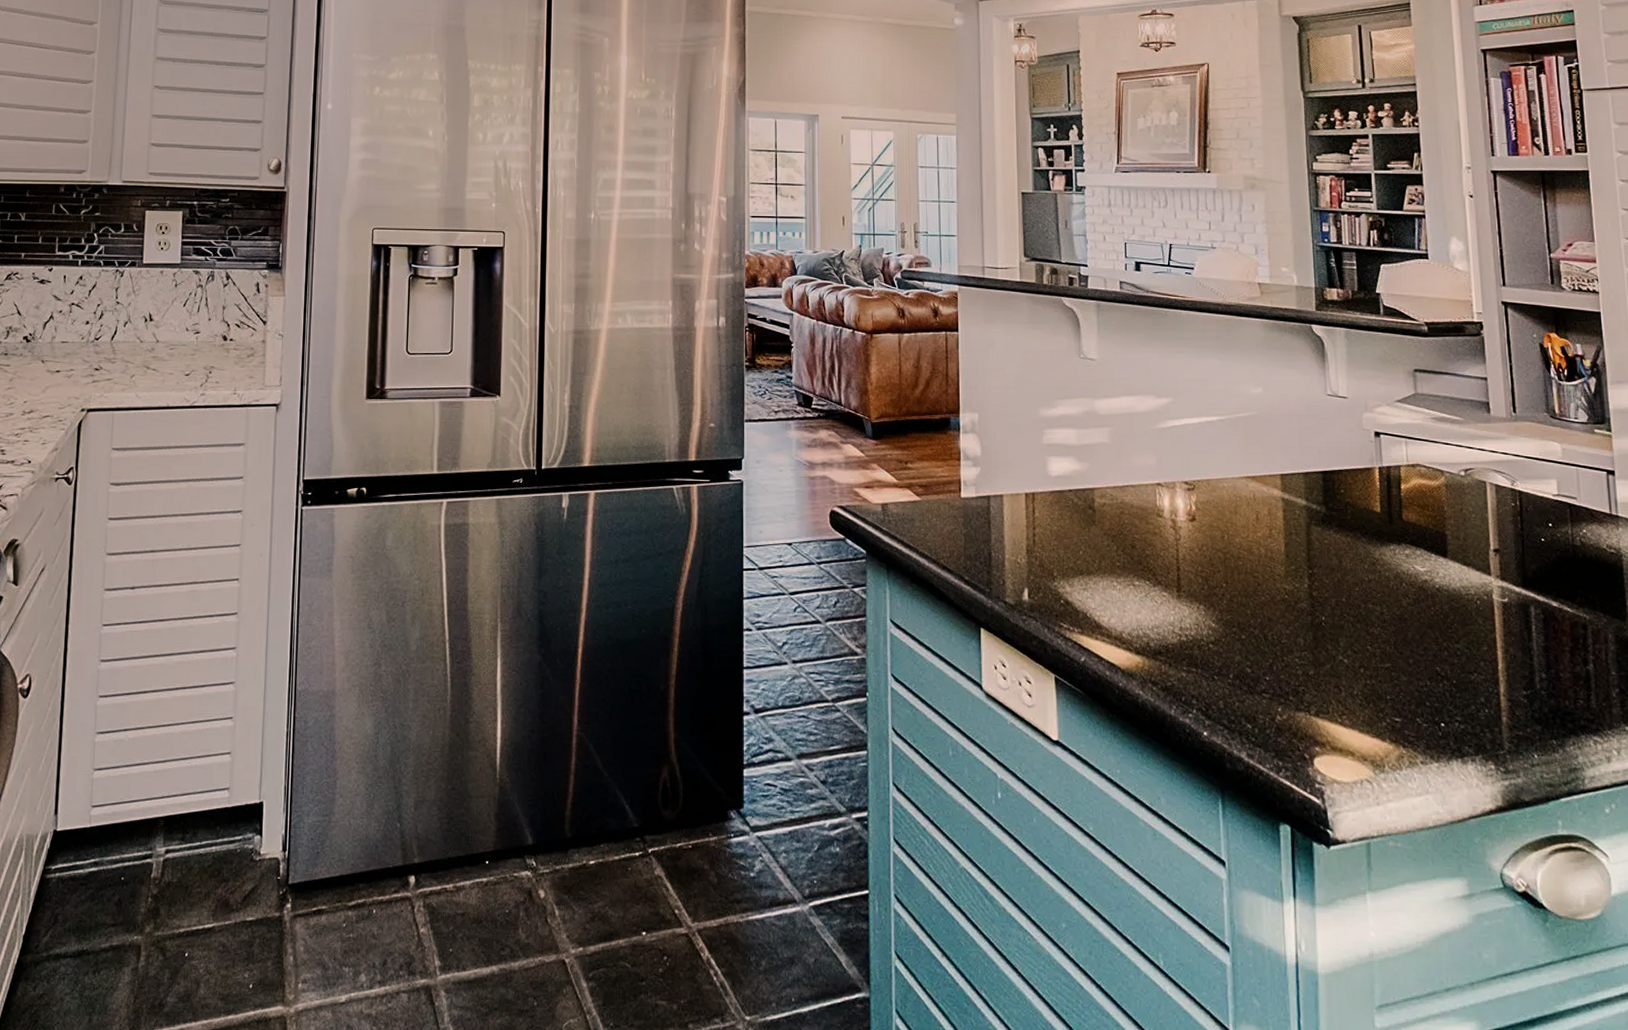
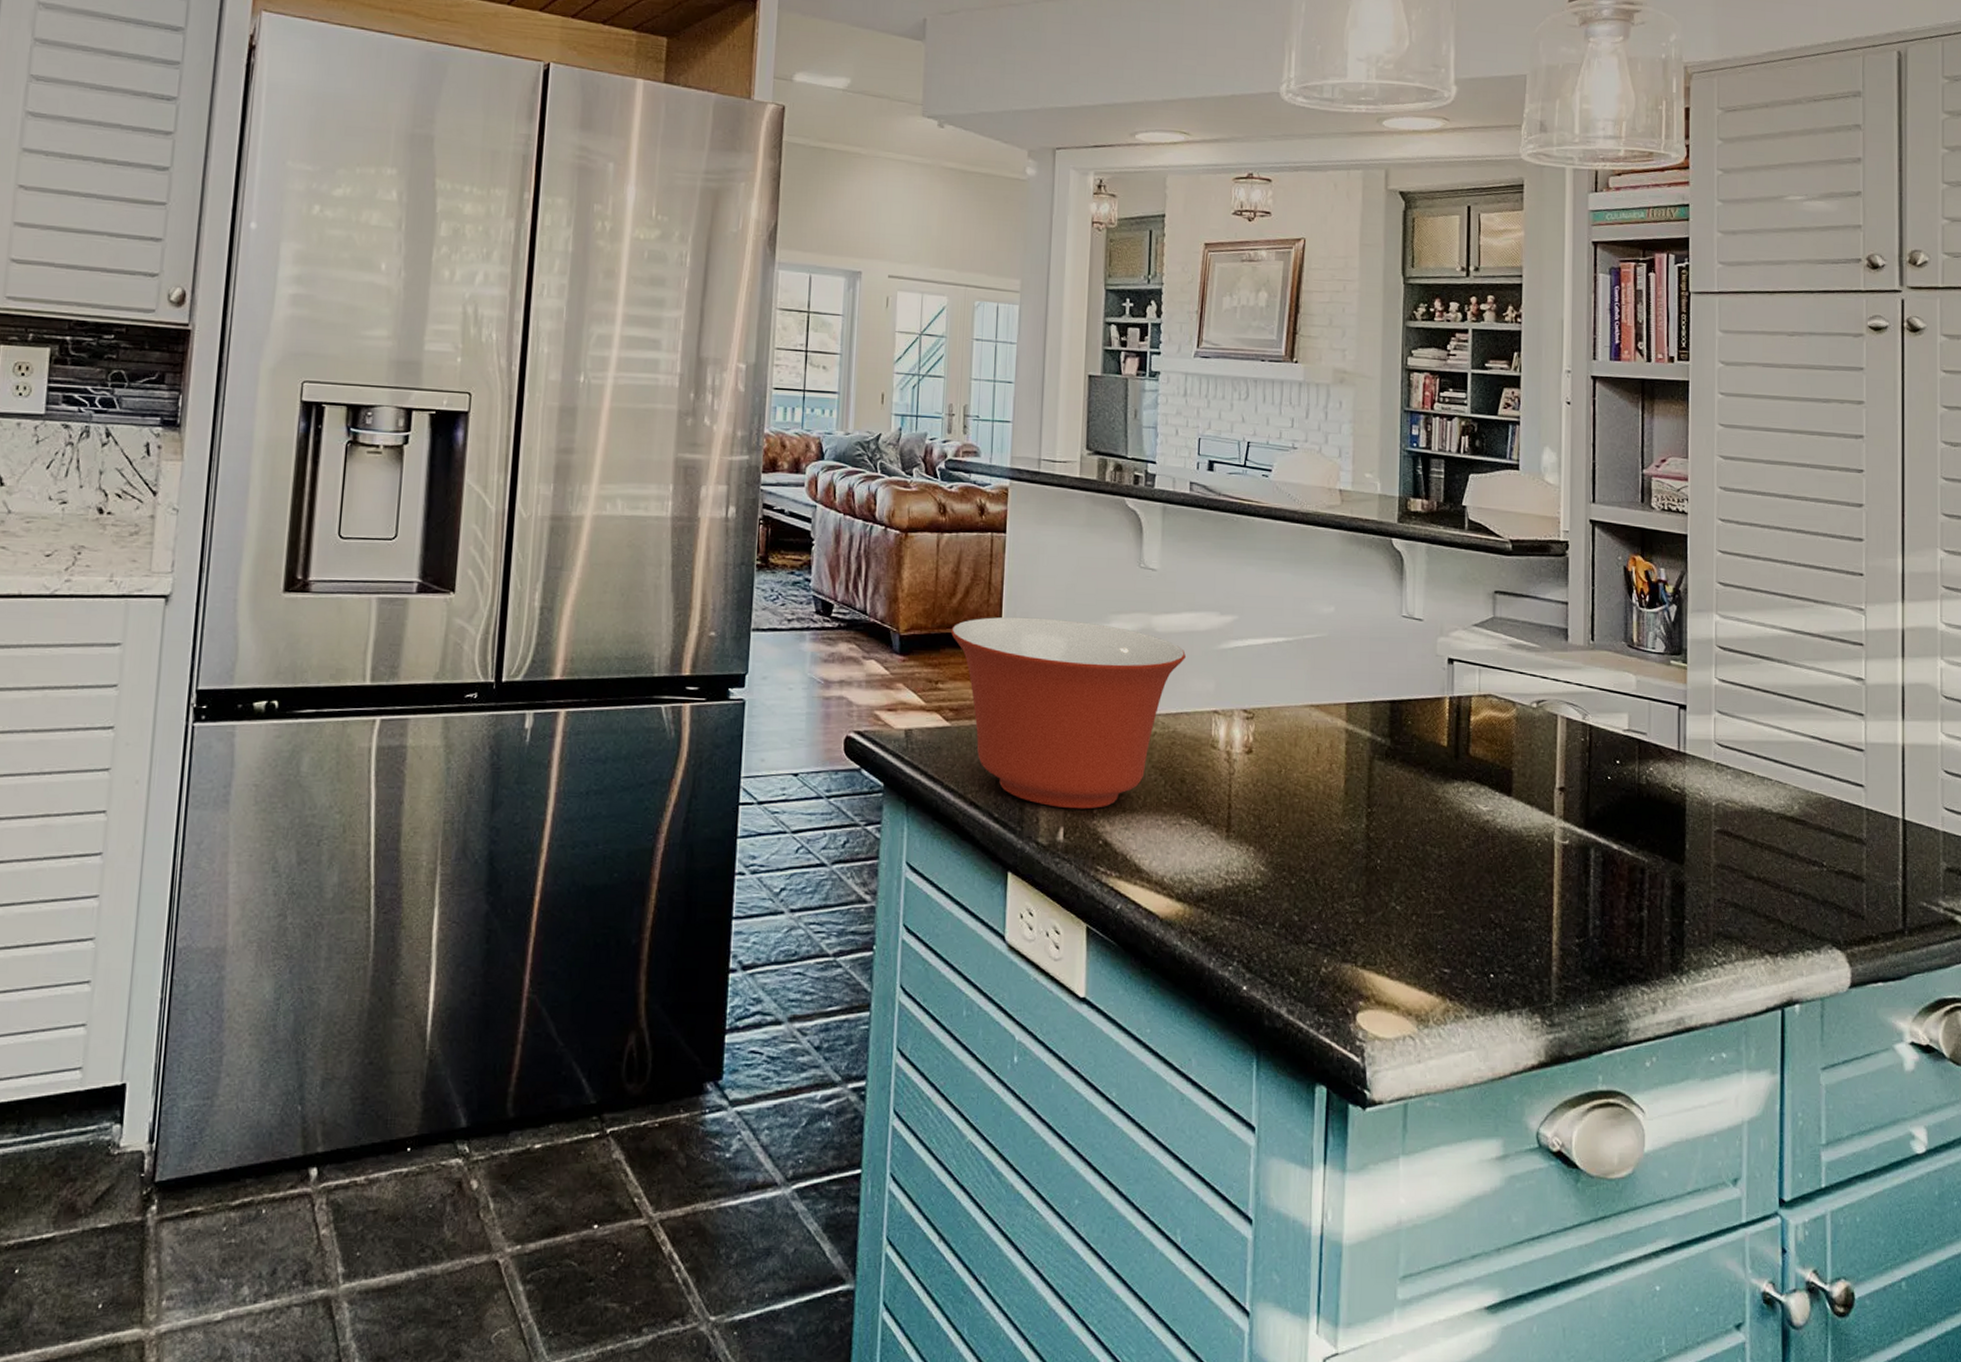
mixing bowl: none [915,404,1127,573] -> present [950,616,1186,810]

